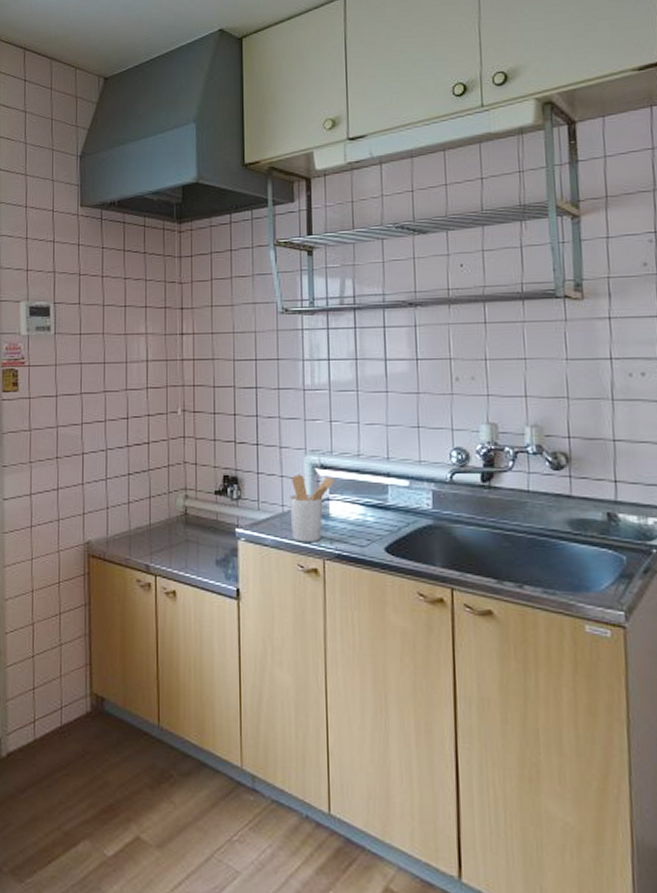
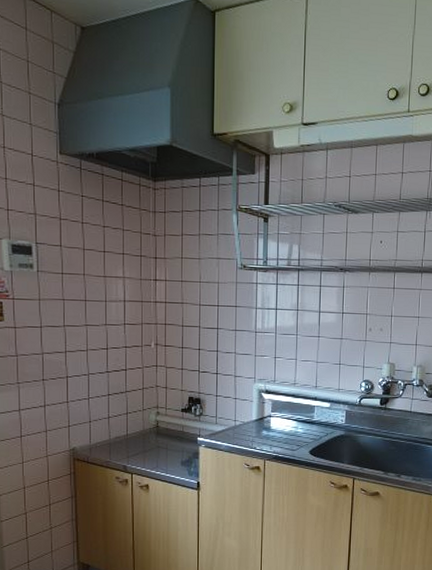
utensil holder: present [289,474,335,543] -> none [240,397,276,448]

